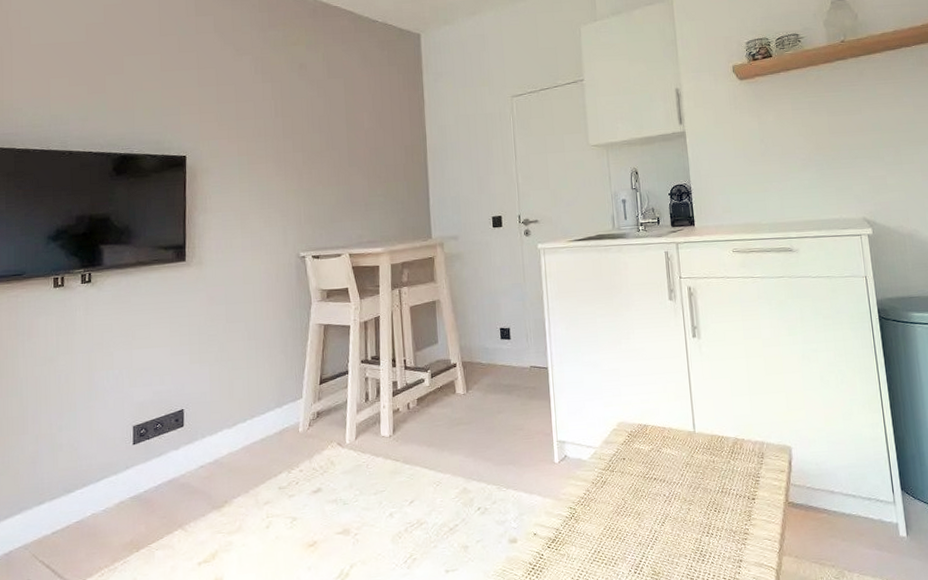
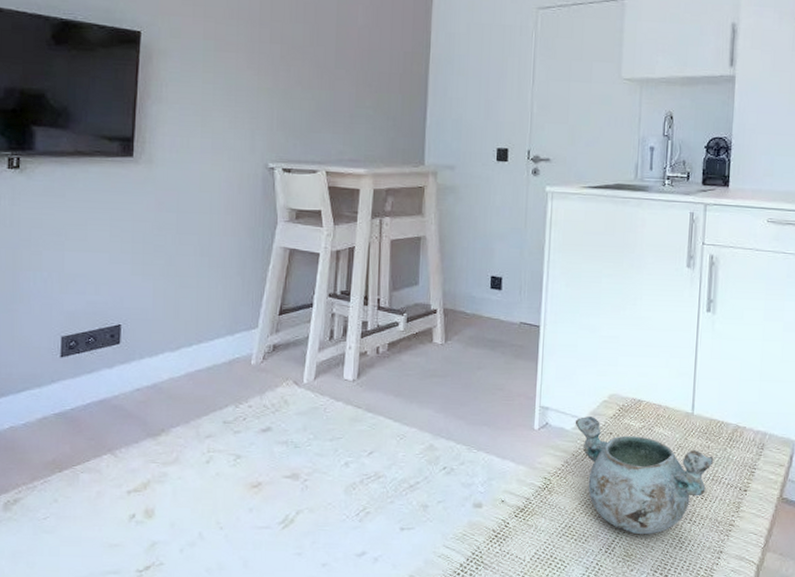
decorative bowl: none [590,445,721,552] -> present [575,417,714,534]

